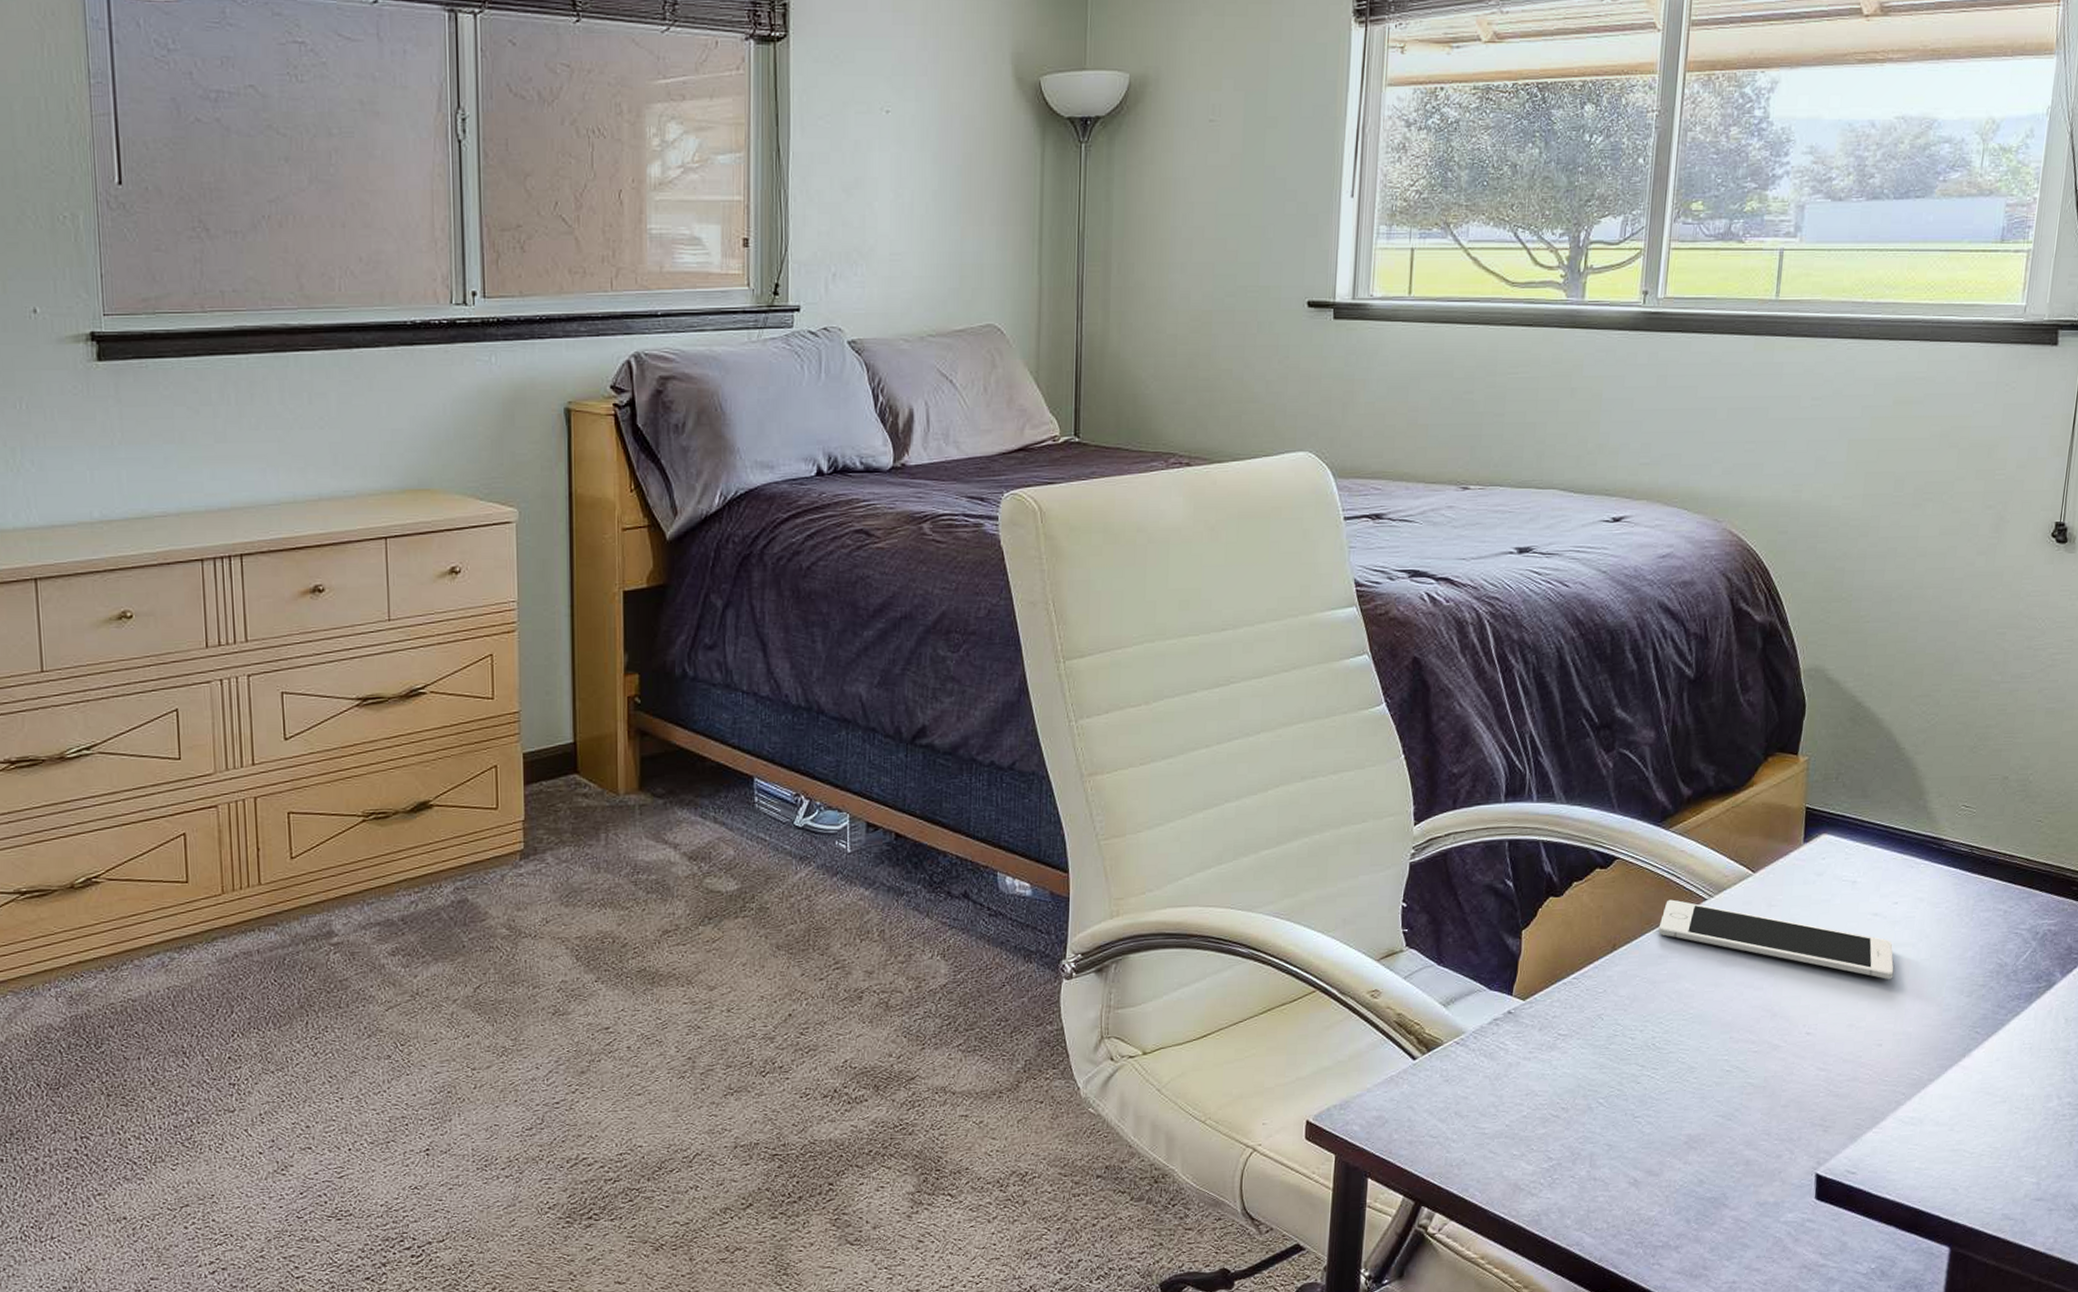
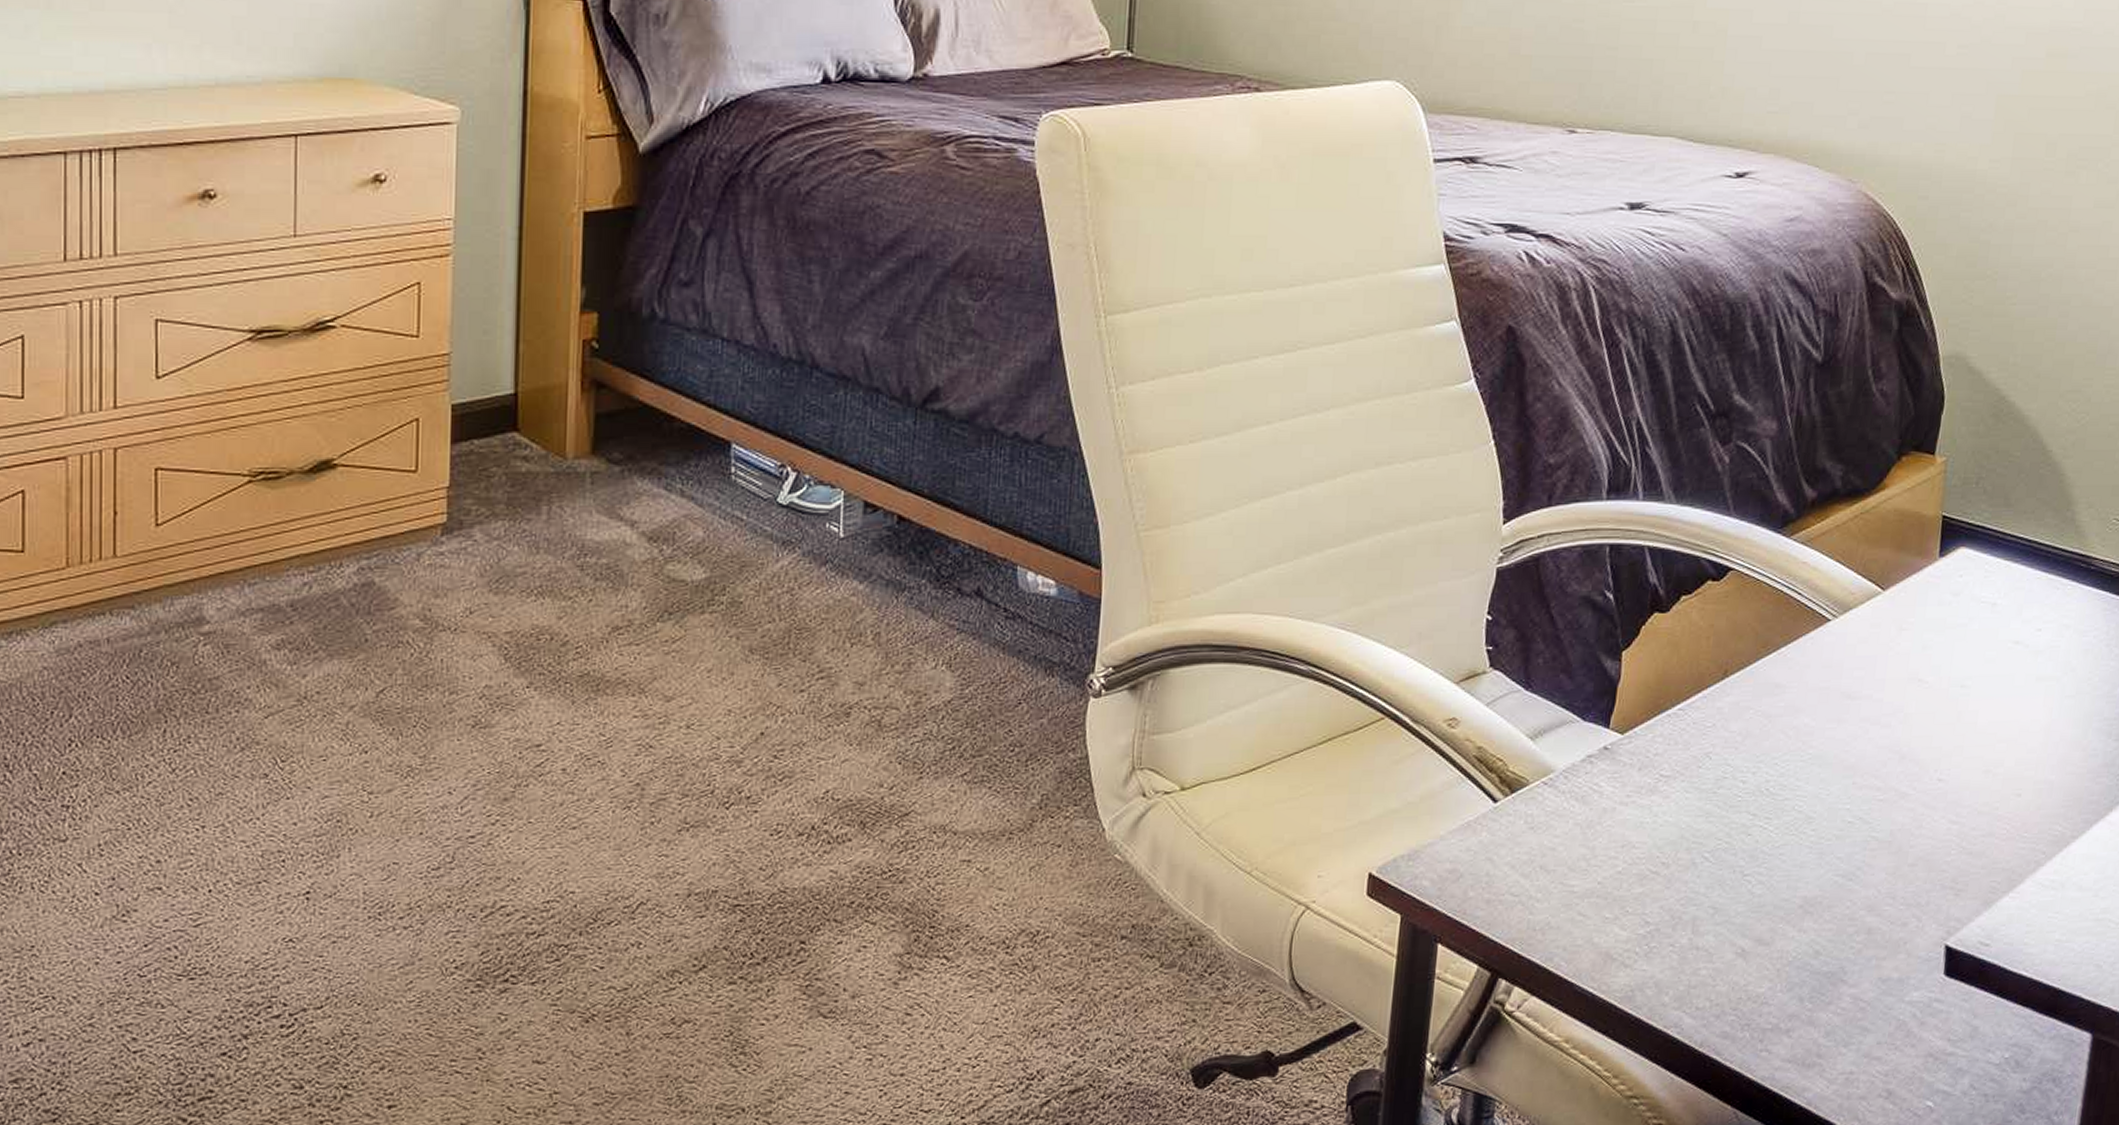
cell phone: present [1659,899,1894,979] -> none [1776,619,2036,718]

